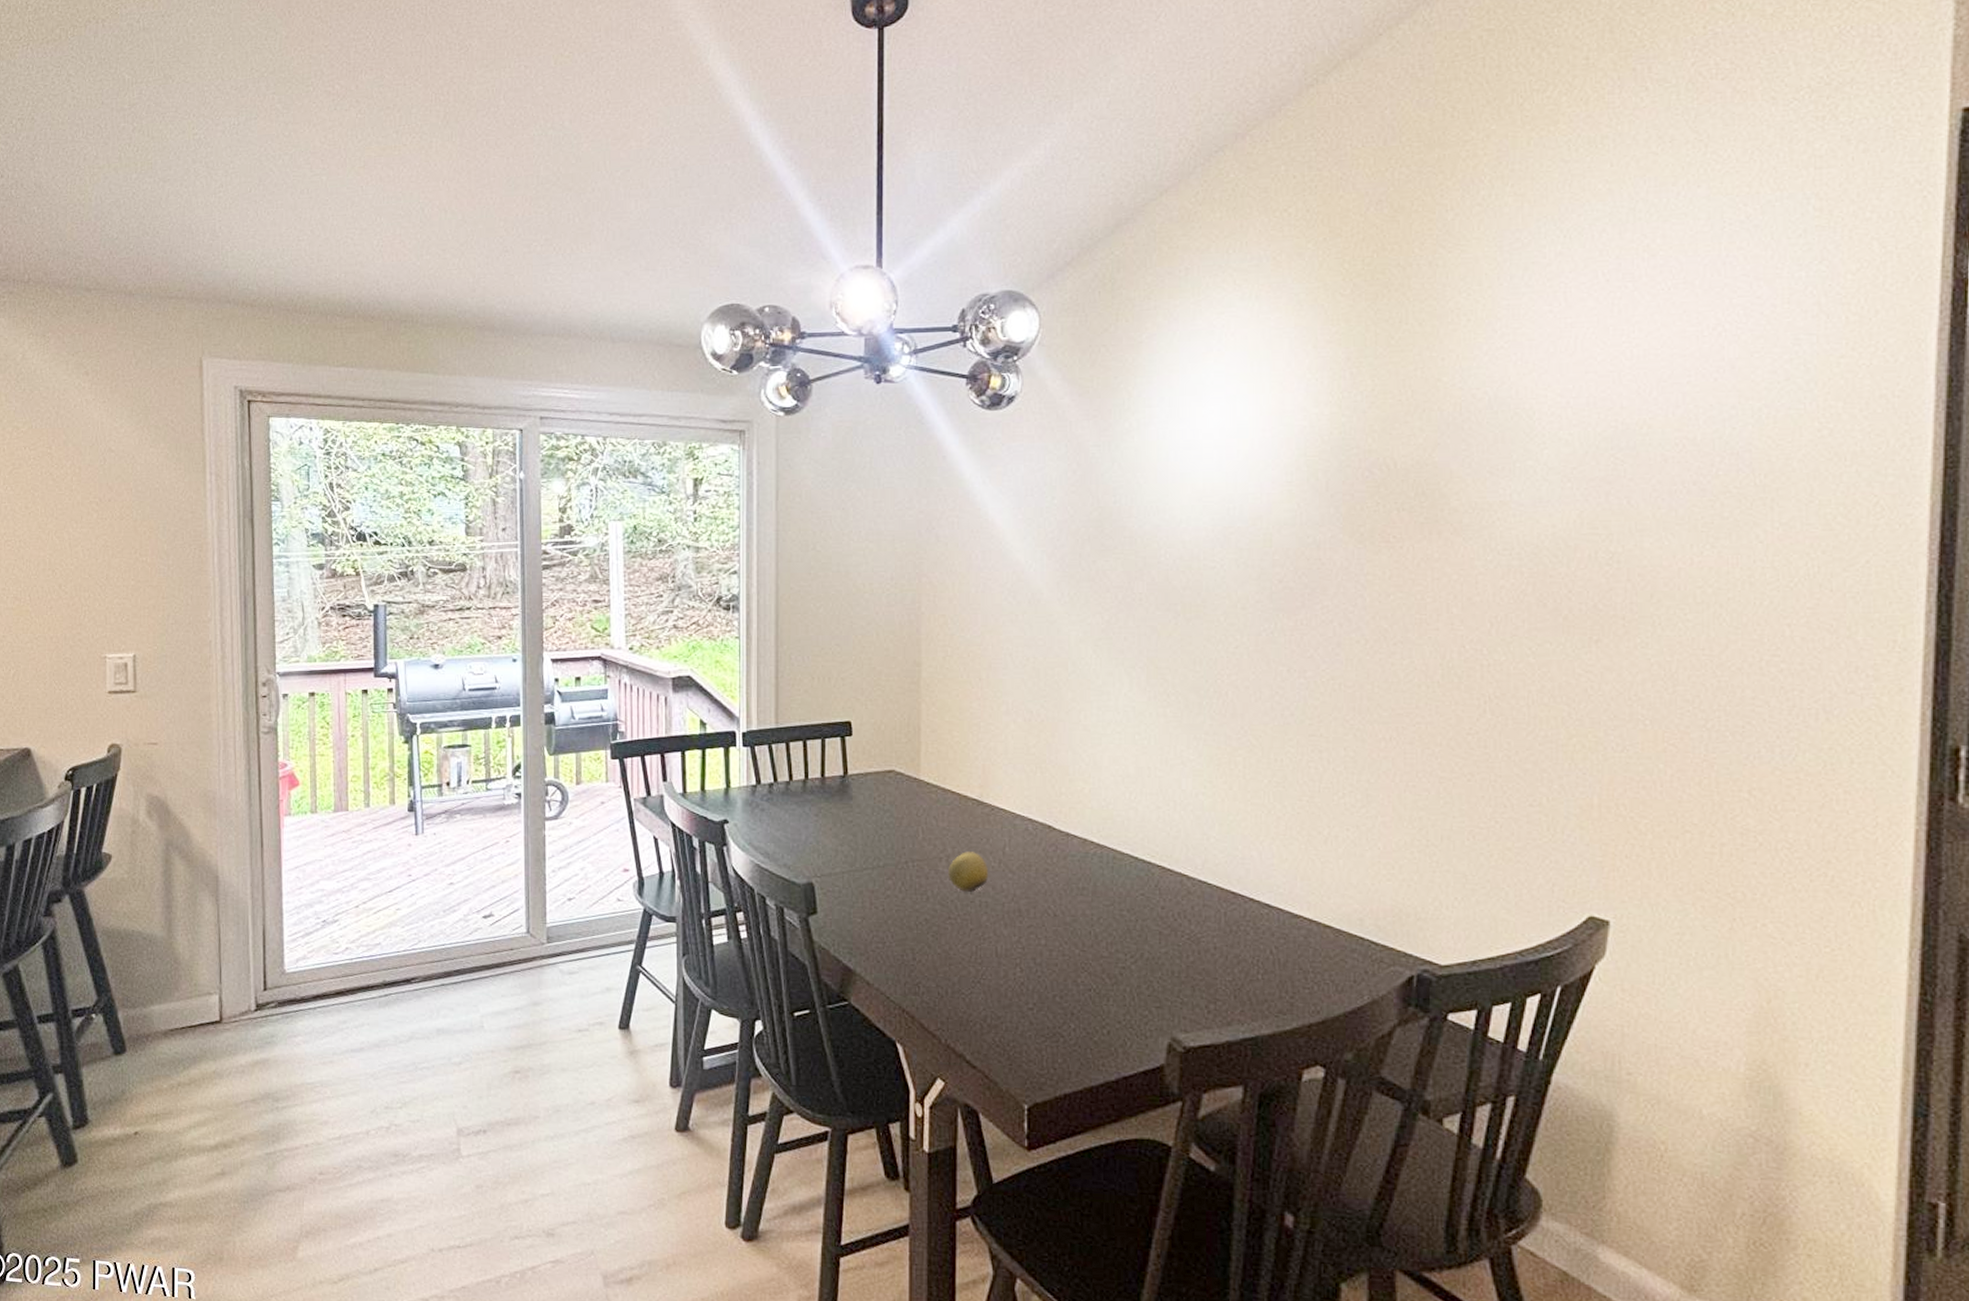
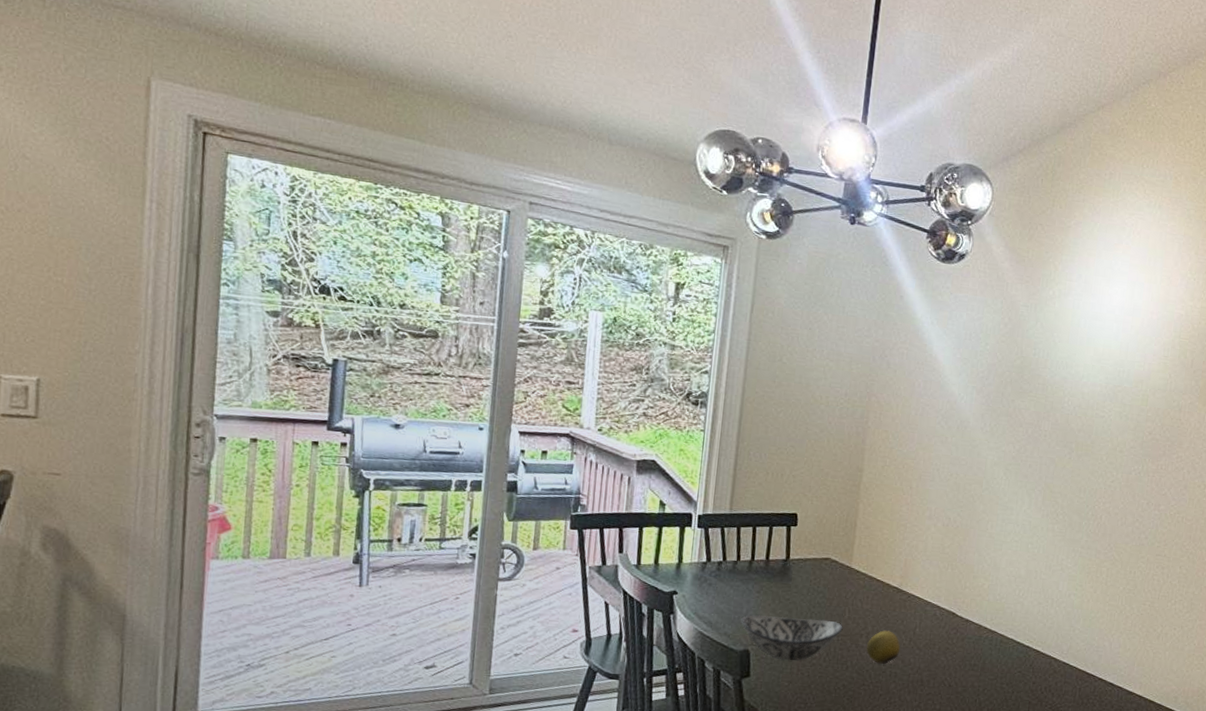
decorative bowl: none [801,841,918,893] -> present [741,615,843,661]

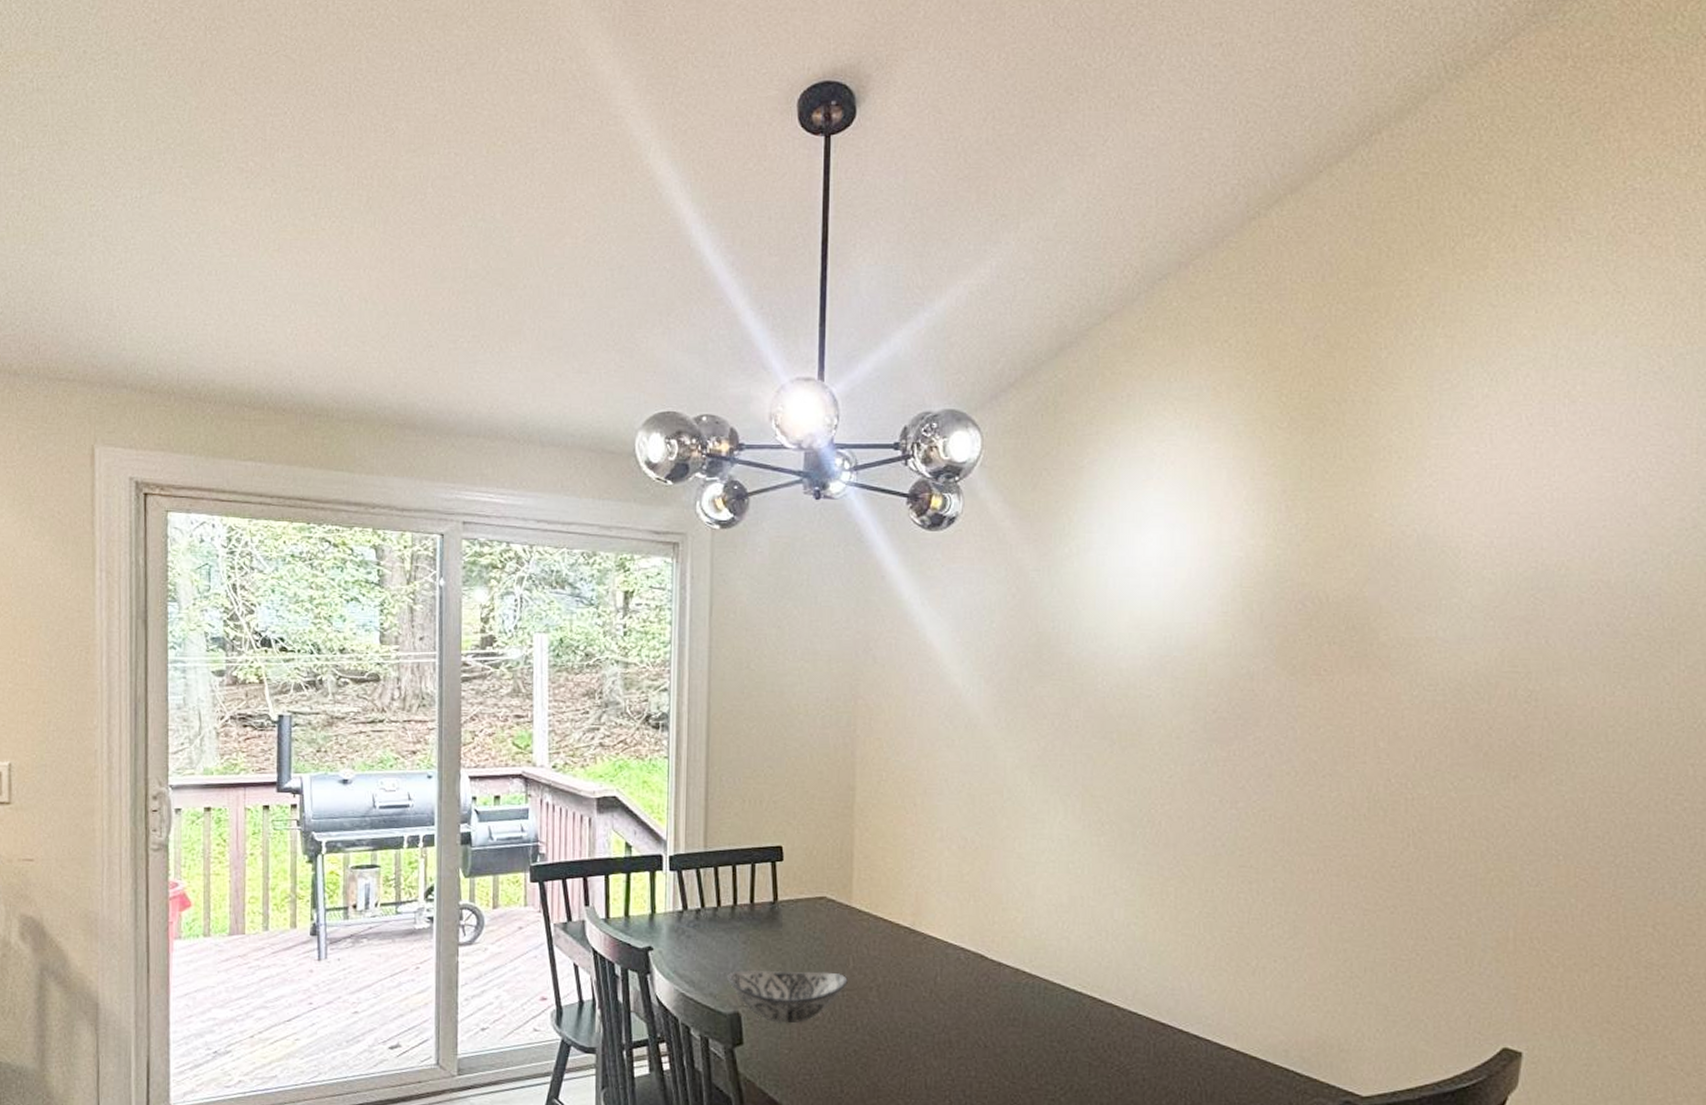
fruit: present [866,630,901,664] -> none [877,981,920,1022]

